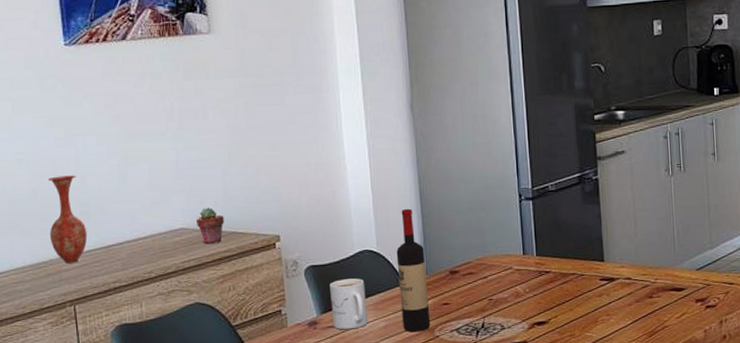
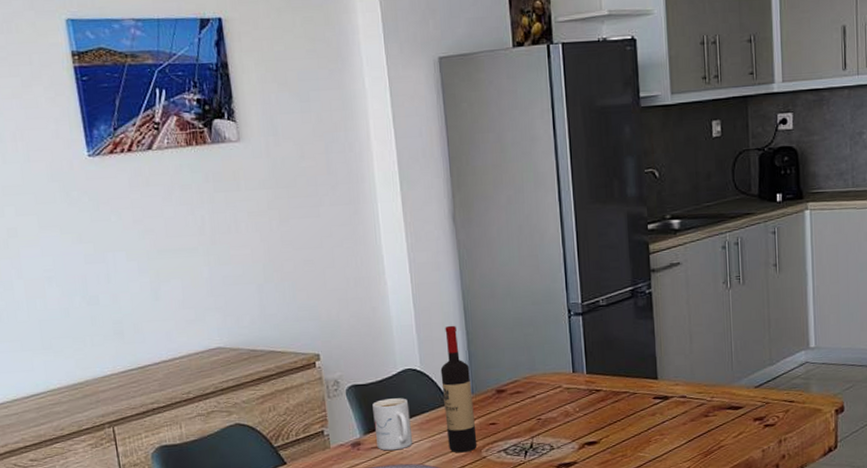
vase: present [48,175,88,264] -> none [79,293,123,385]
potted succulent: present [195,207,224,244] -> none [232,326,262,364]

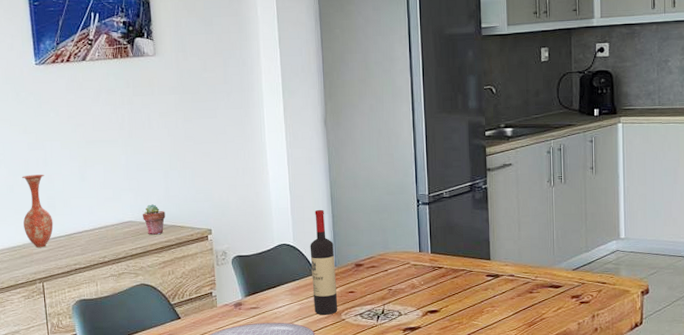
vase: none [79,293,123,385] -> present [22,174,54,248]
potted succulent: none [232,326,262,364] -> present [142,204,166,235]
mug: present [372,398,413,451] -> none [253,268,285,311]

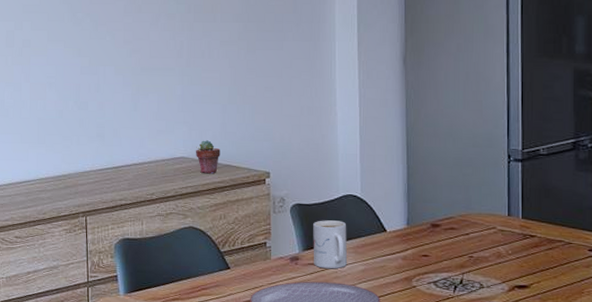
vase: present [22,174,54,248] -> none [70,100,101,179]
mug: none [253,268,285,311] -> present [313,220,348,269]
wine bottle: present [310,209,338,315] -> none [379,158,409,280]

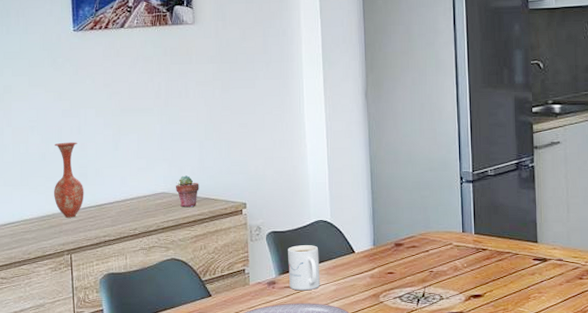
vase: none [70,100,101,179] -> present [54,142,84,218]

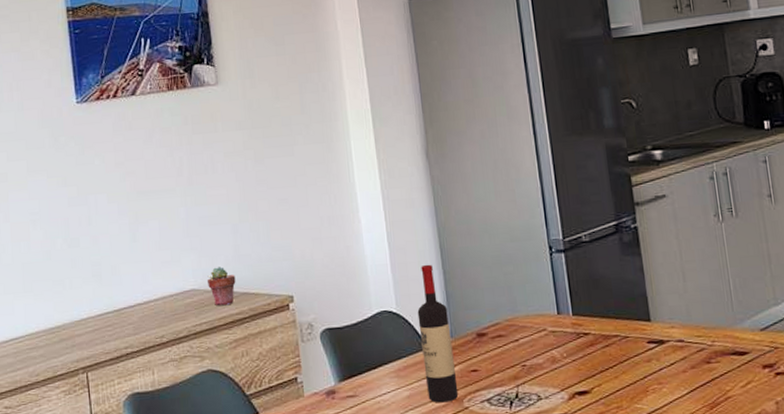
vase: present [54,142,84,218] -> none [61,235,100,328]
mug: present [288,245,321,291] -> none [347,342,390,400]
wine bottle: none [348,185,376,297] -> present [417,264,459,403]

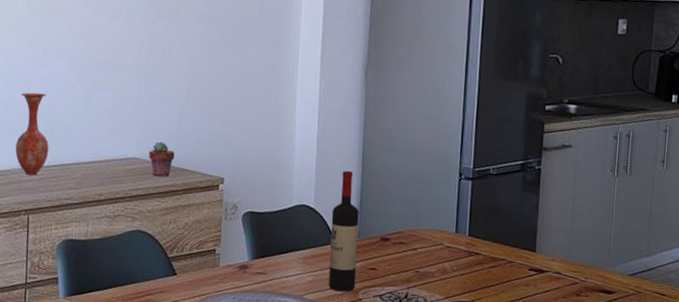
vase: none [61,235,100,328] -> present [15,92,49,176]

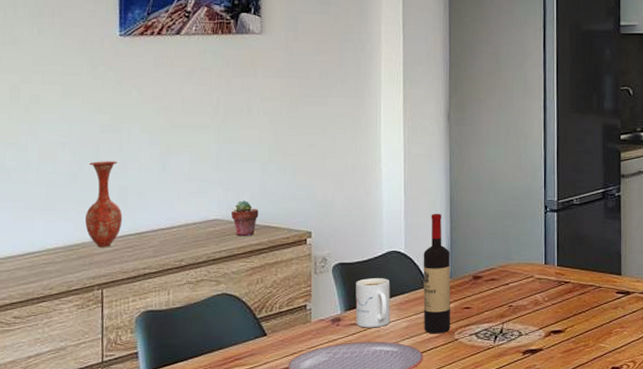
mug: none [262,229,298,279] -> present [355,278,391,328]

